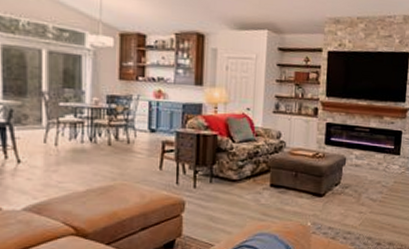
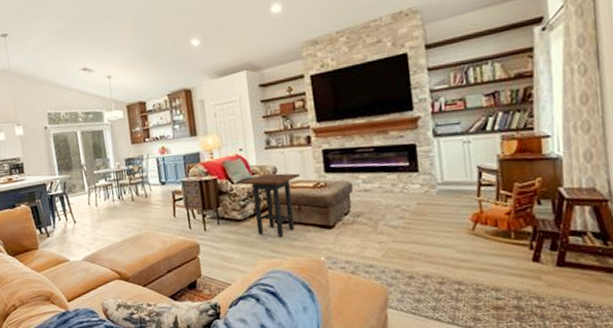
side table: none [242,137,302,201] -> present [240,173,300,237]

